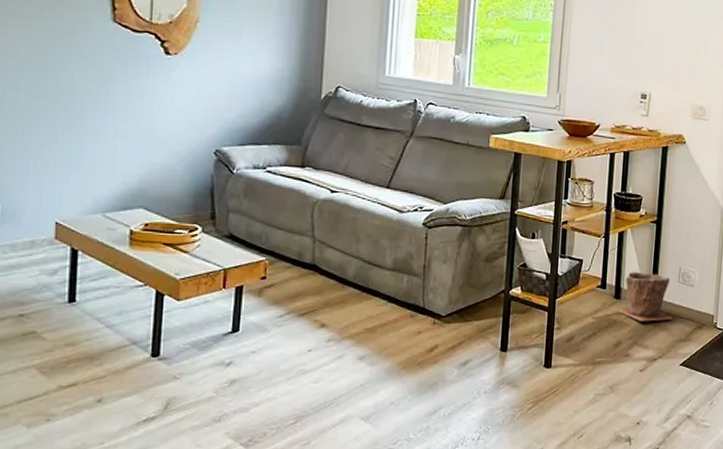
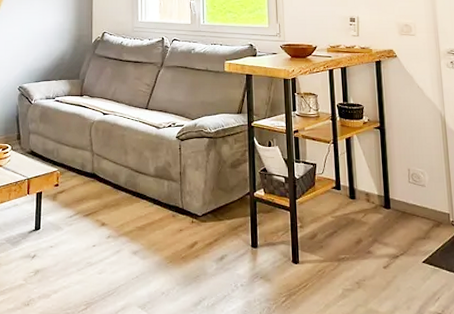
plant pot: present [619,271,672,322] -> none [355,173,408,220]

